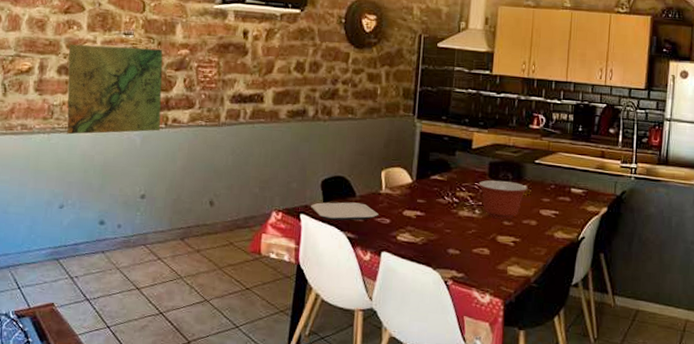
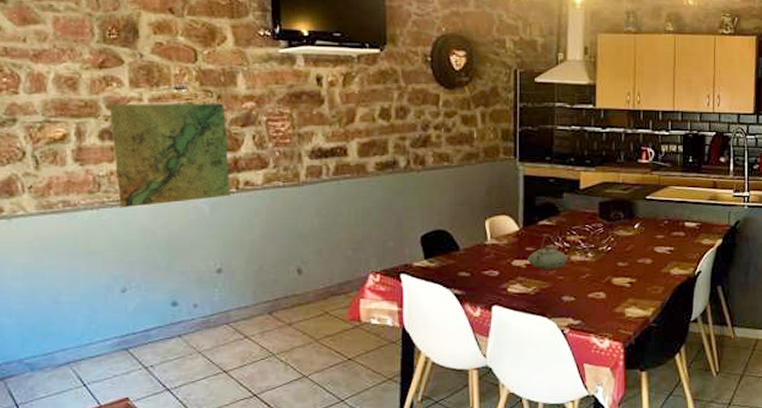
plate: present [310,202,379,221] -> none [410,256,486,278]
teapot: none [418,188,456,222] -> present [527,234,568,269]
mixing bowl: present [478,180,528,220] -> none [589,221,641,261]

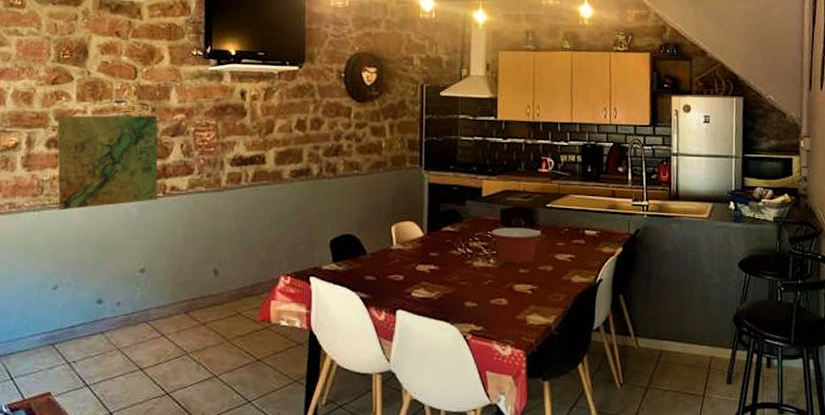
teapot: present [527,234,568,269] -> none [431,240,471,274]
mixing bowl: none [589,221,641,261] -> present [491,228,541,267]

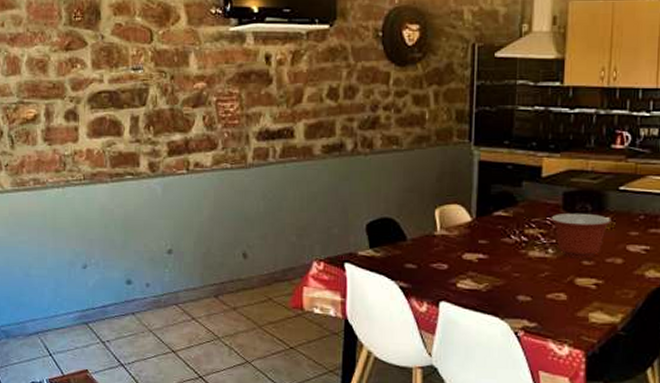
map: present [57,115,159,210] -> none [74,85,182,187]

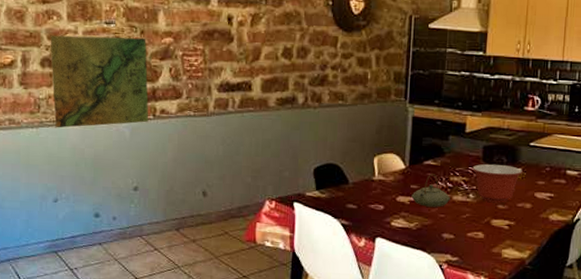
map: none [74,85,182,187] -> present [50,35,149,128]
teapot: none [480,226,526,265] -> present [411,174,450,207]

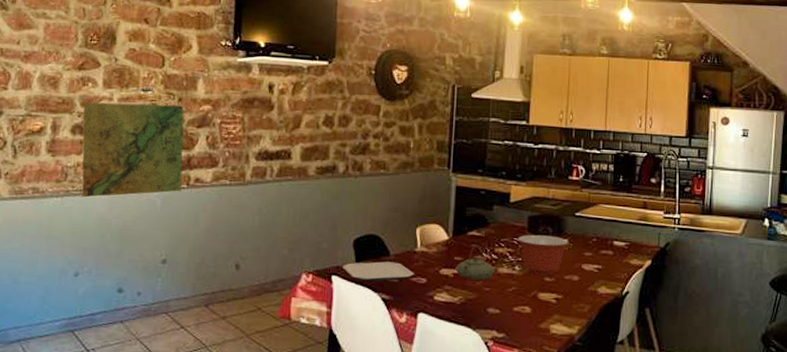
plate: none [303,189,372,209] -> present [342,261,414,282]

